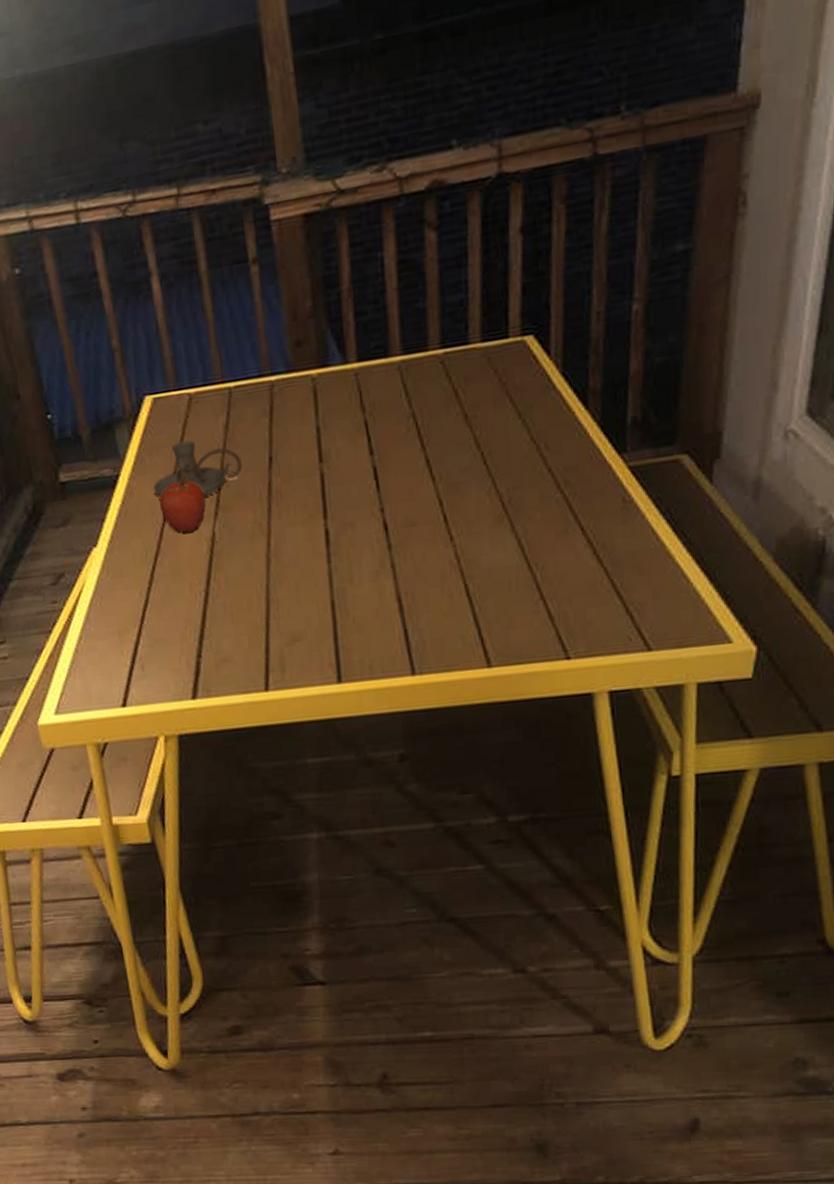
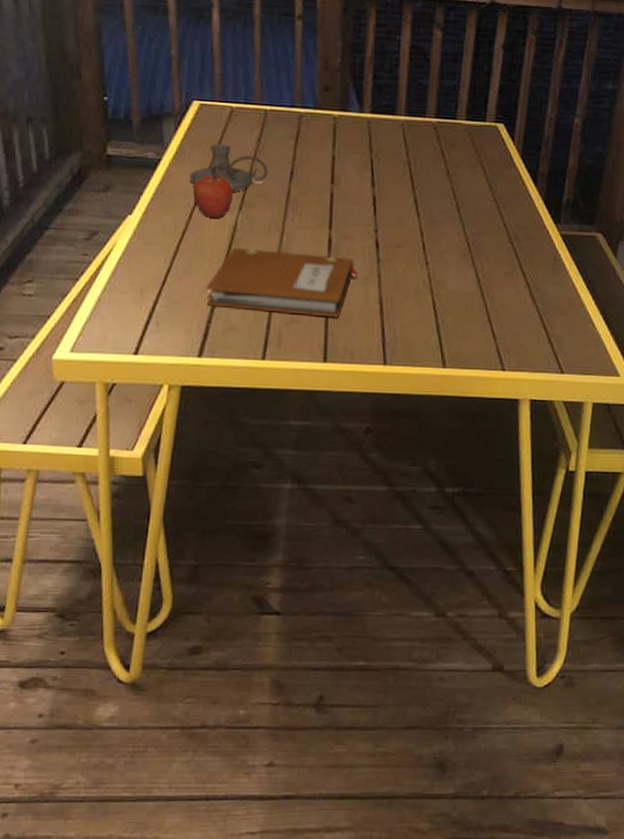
notebook: none [190,550,367,637] -> present [206,247,358,318]

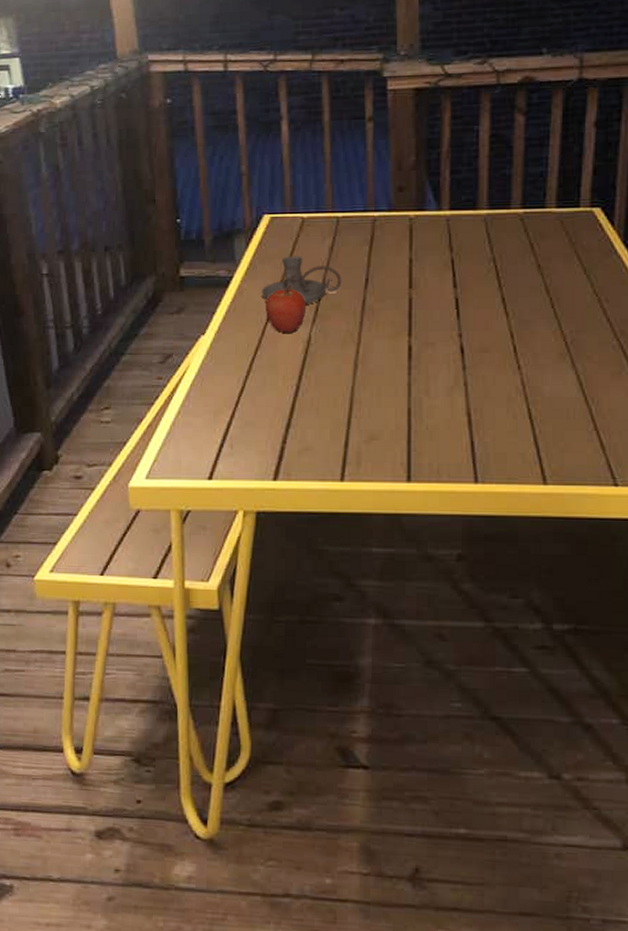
notebook: present [206,247,358,318] -> none [280,362,442,433]

